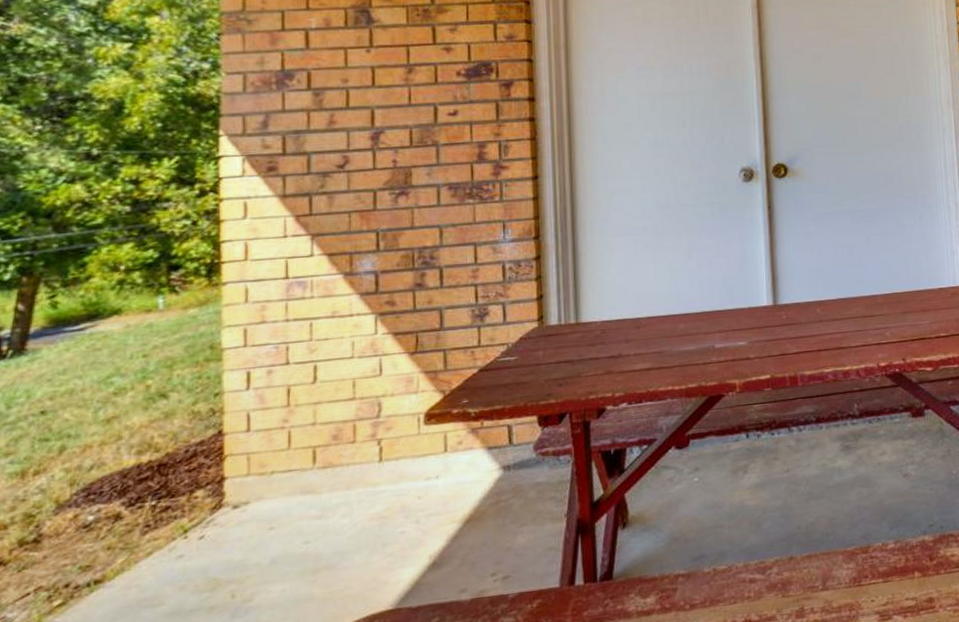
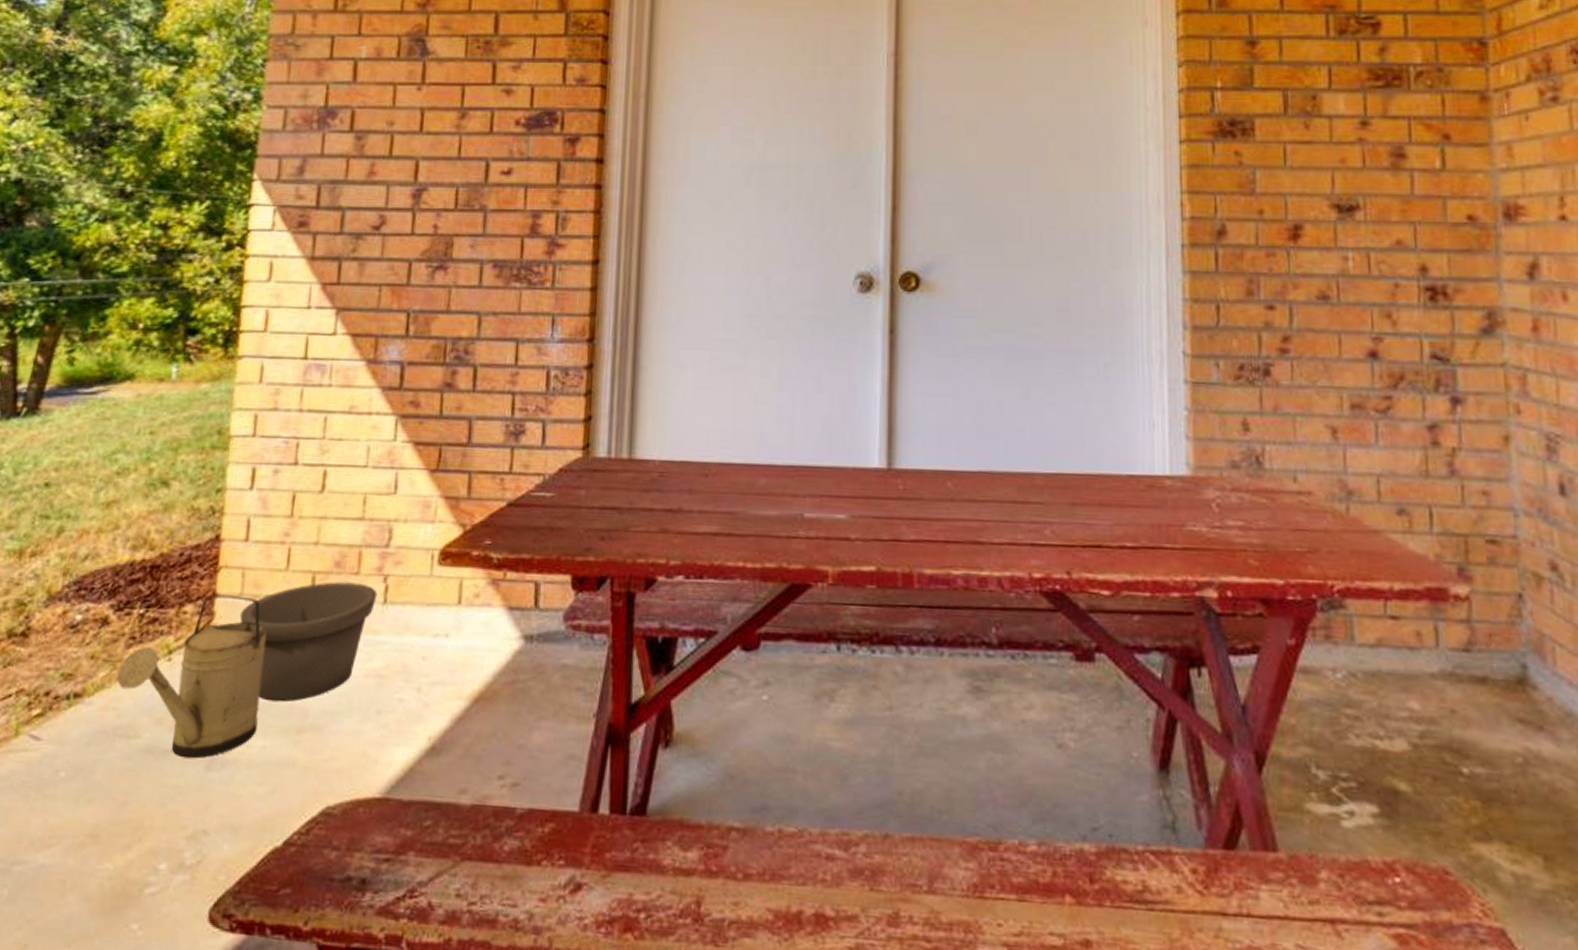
watering can: none [135,475,277,612] -> present [116,594,267,758]
pot: none [249,449,373,554] -> present [240,581,378,702]

